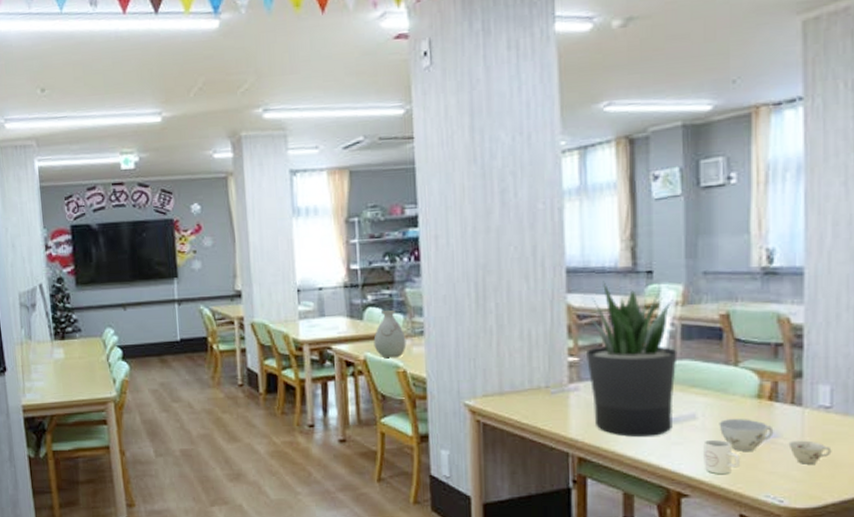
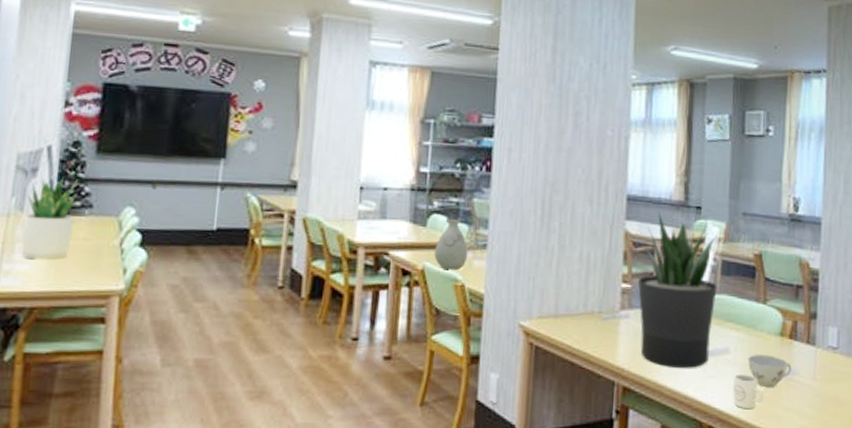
planter: none [32,308,71,378] -> present [21,177,78,260]
teacup: present [788,440,832,464] -> none [803,378,837,402]

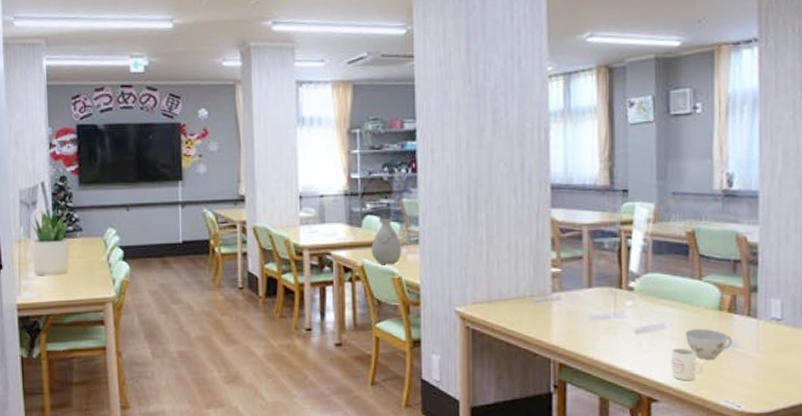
planter: present [637,211,717,368] -> none [567,197,649,344]

